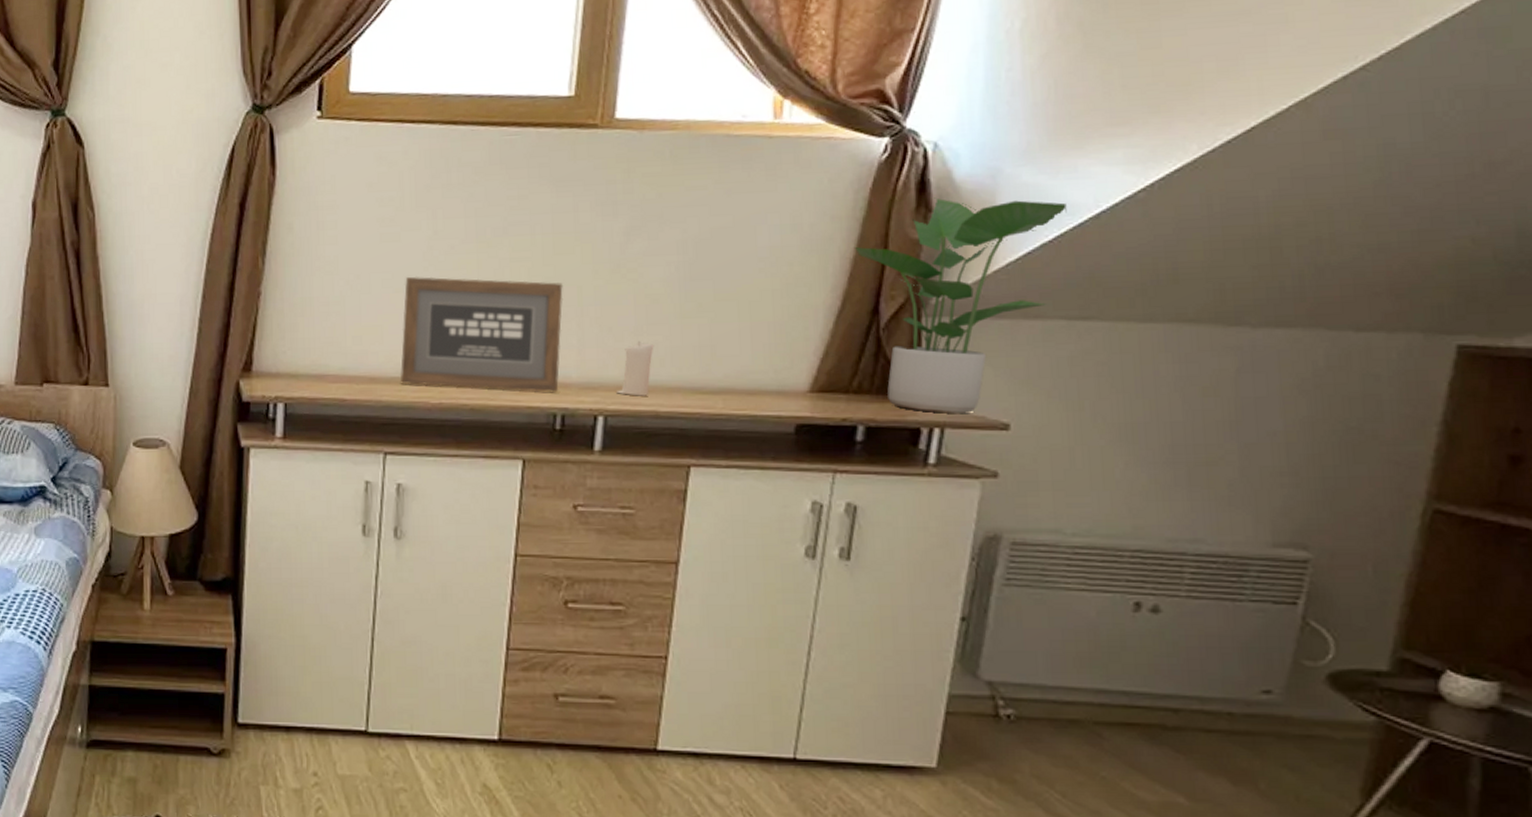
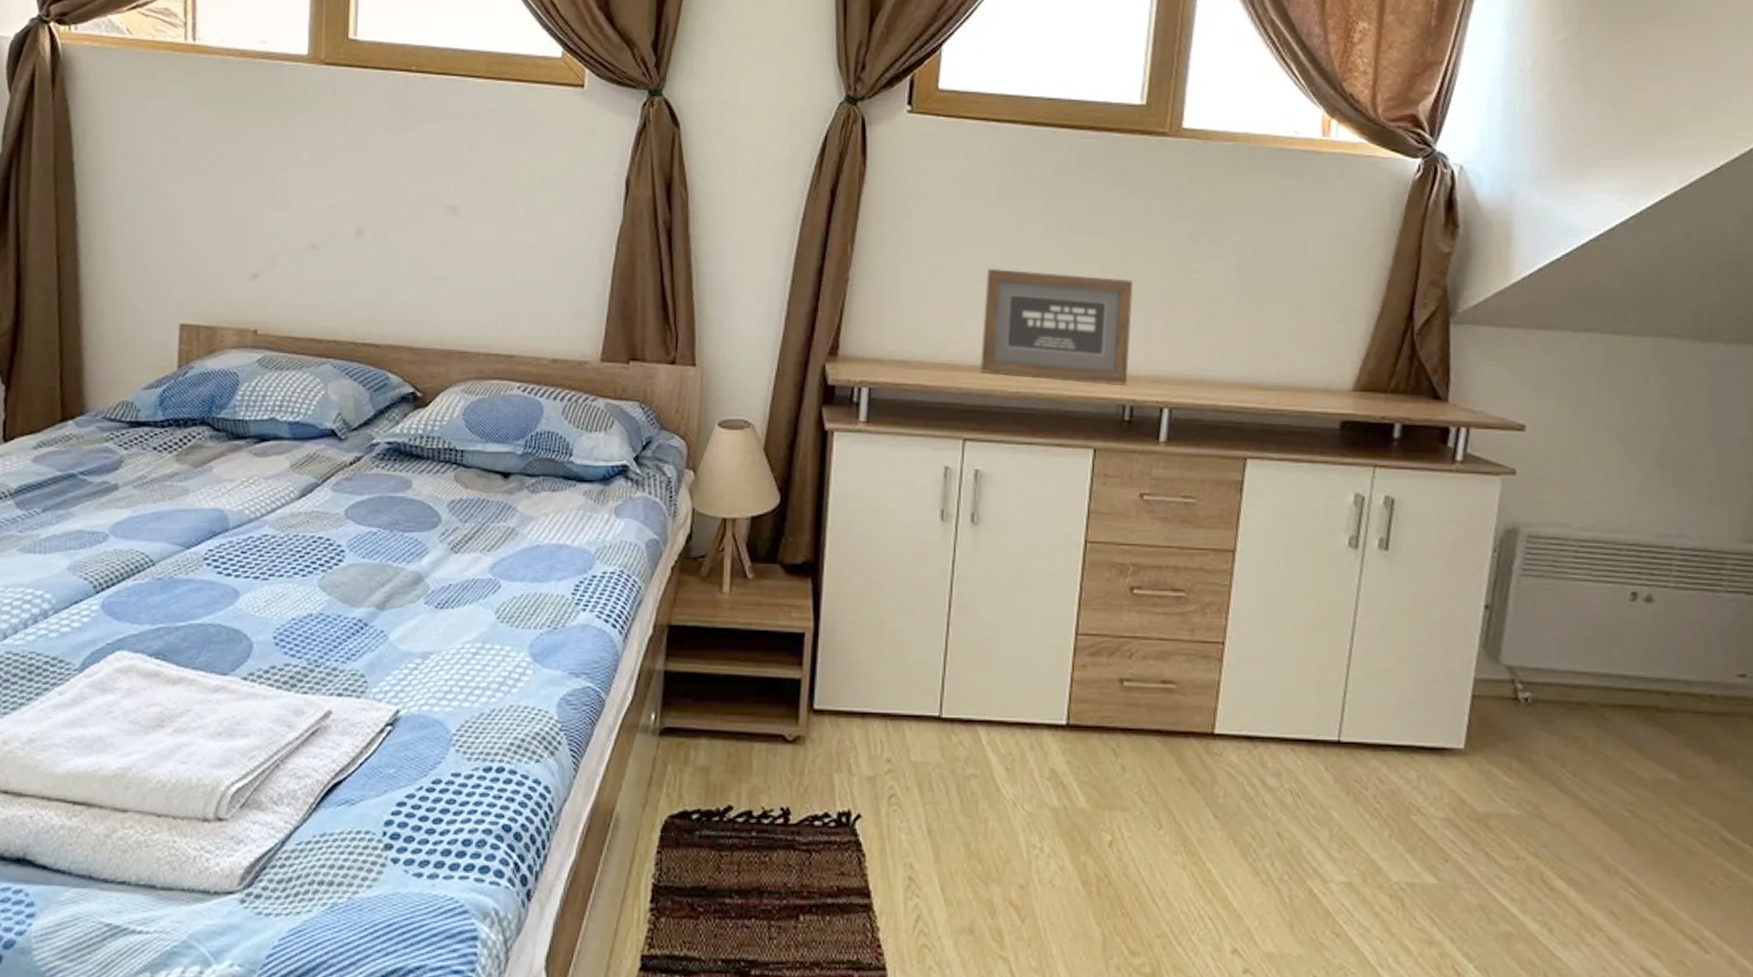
candle: present [615,340,654,396] -> none [1180,337,1215,390]
potted plant: present [855,197,1067,415] -> none [1393,215,1572,415]

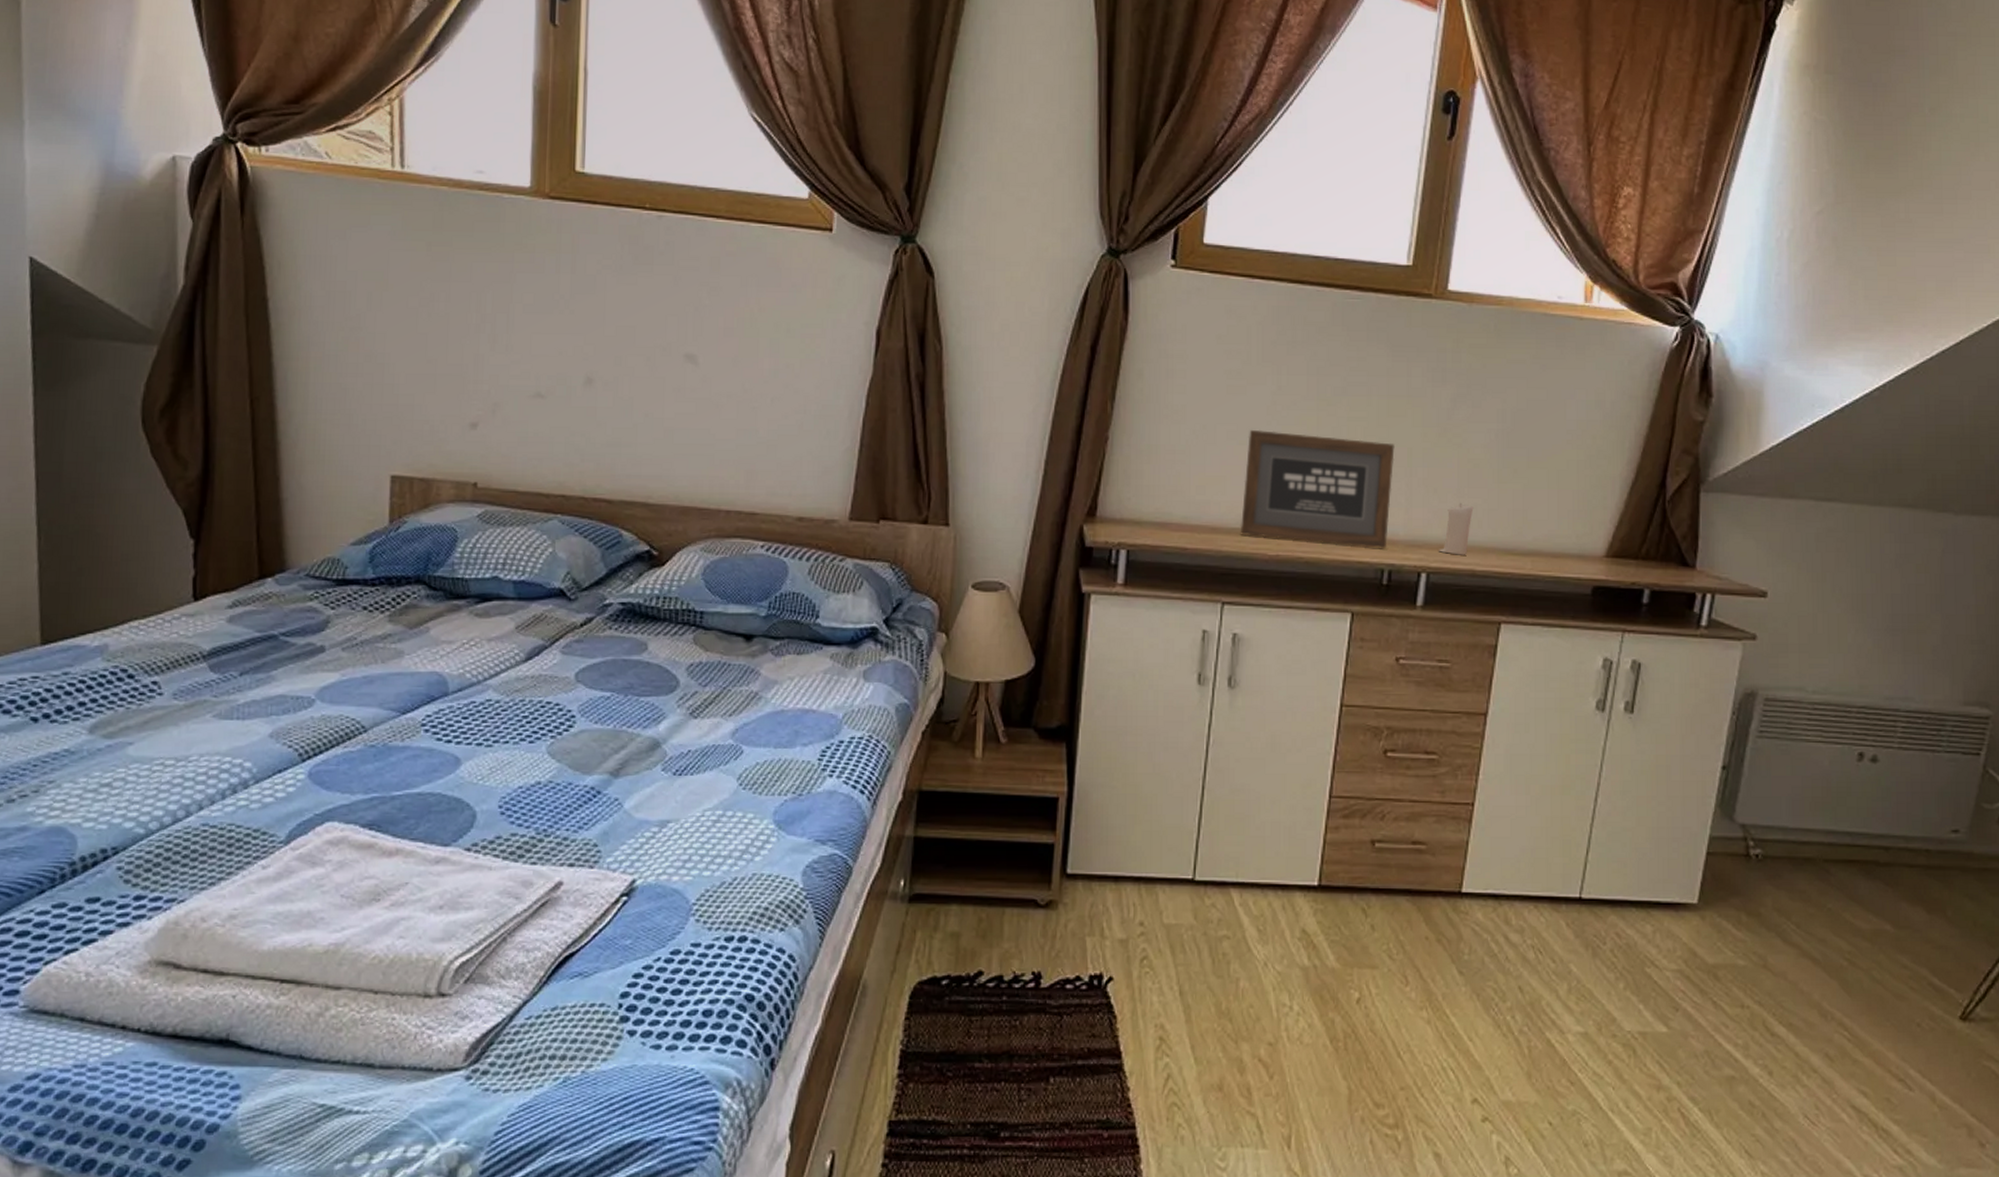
candle: none [1180,337,1215,390] -> present [1438,502,1474,555]

